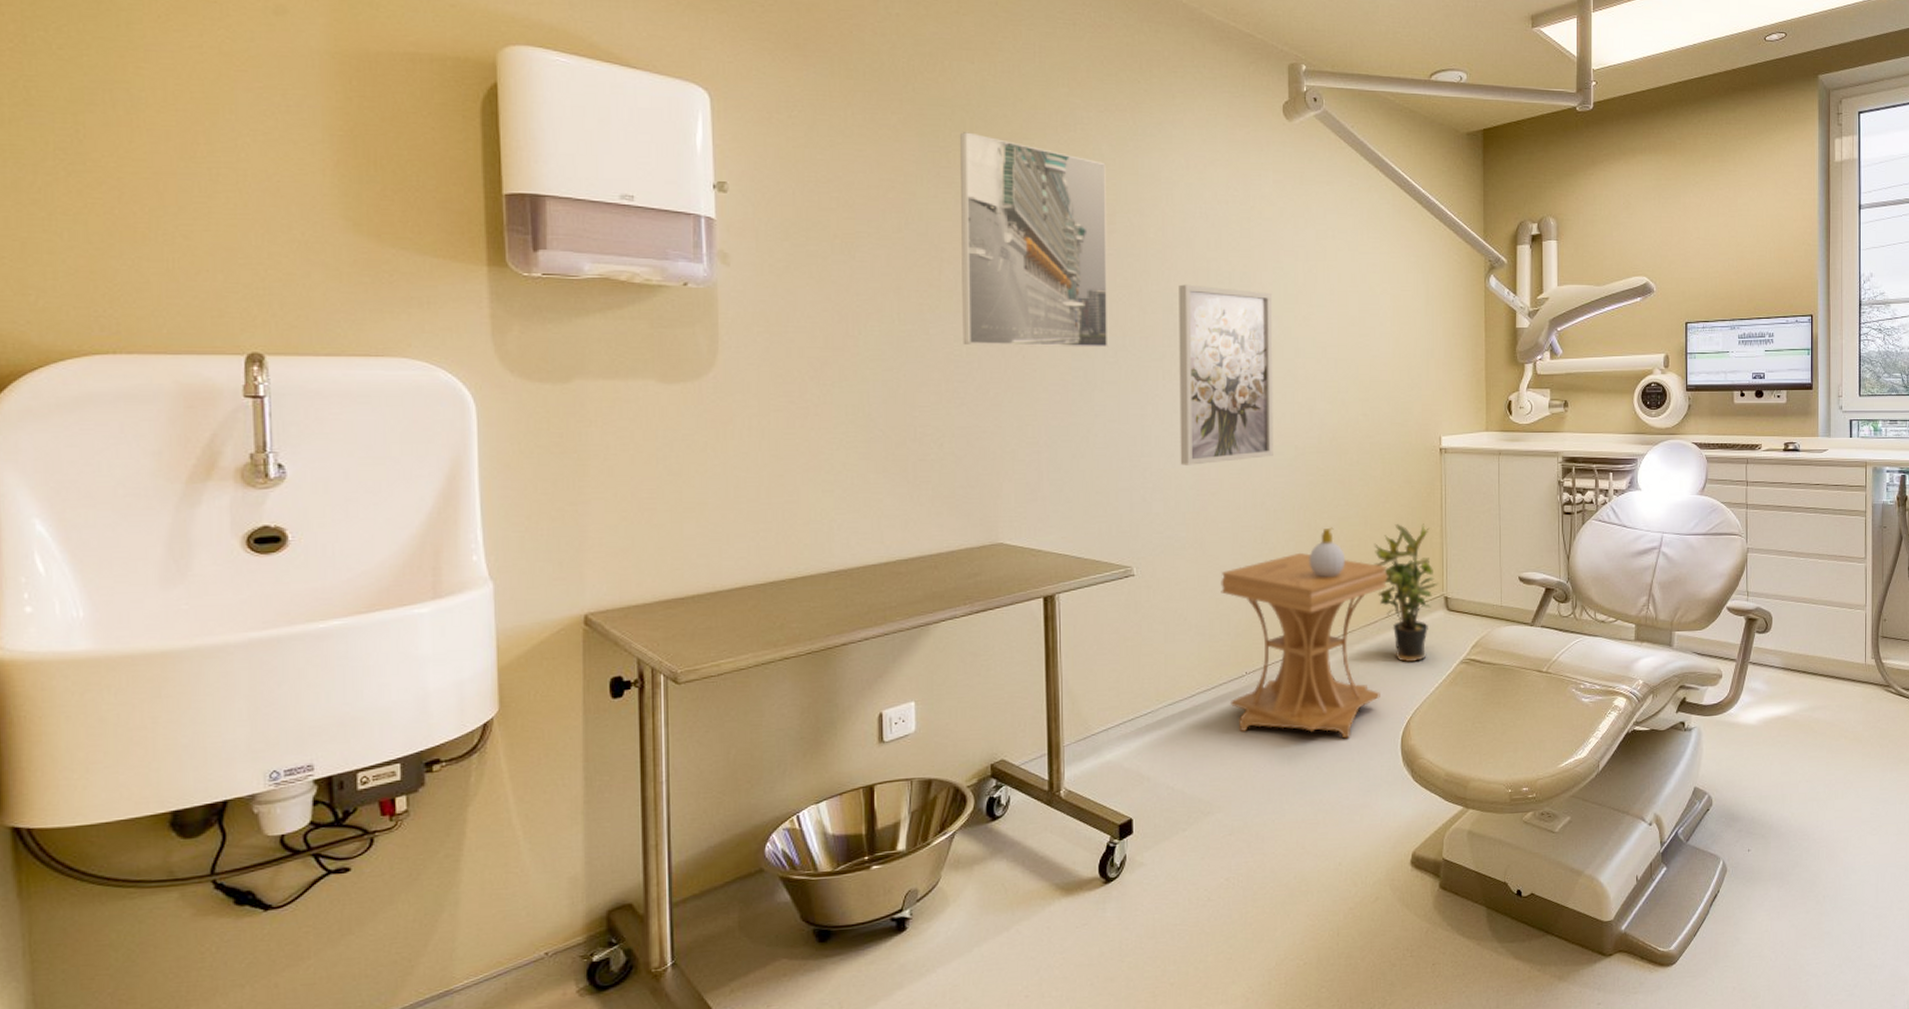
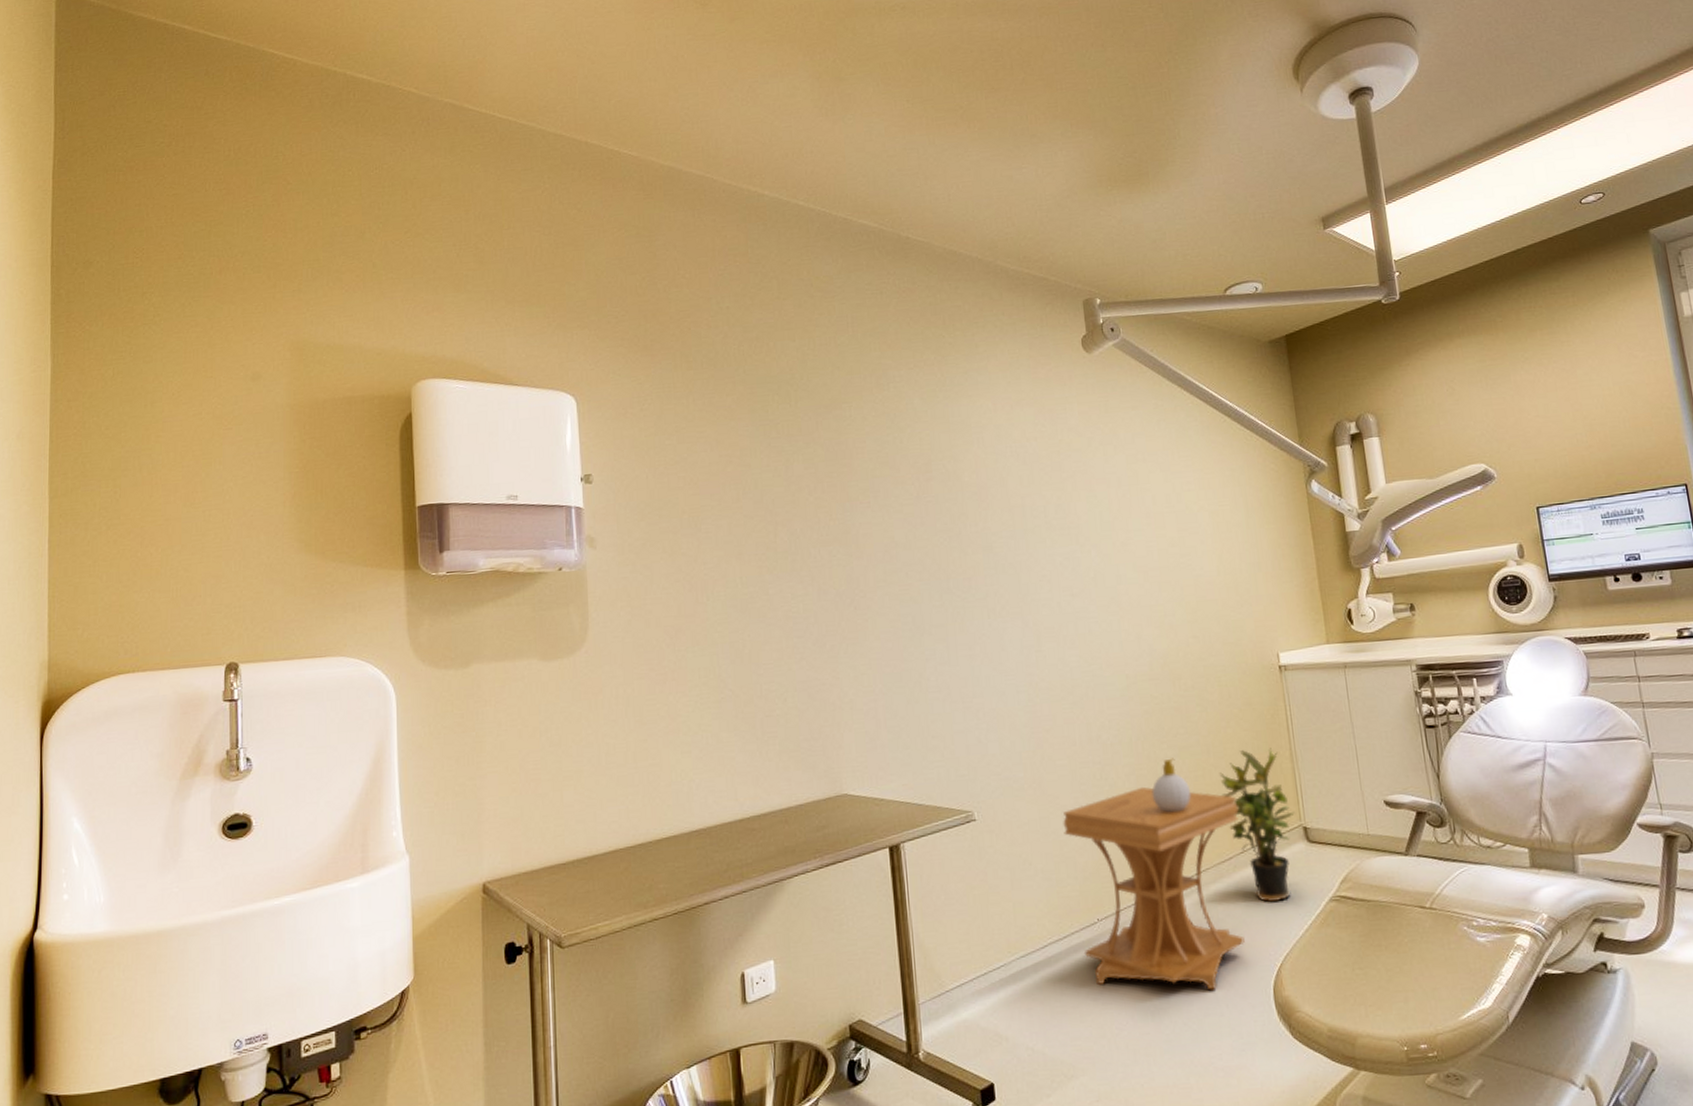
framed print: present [960,132,1109,349] -> none [787,403,934,602]
wall art: present [1179,284,1273,465] -> none [996,522,1105,704]

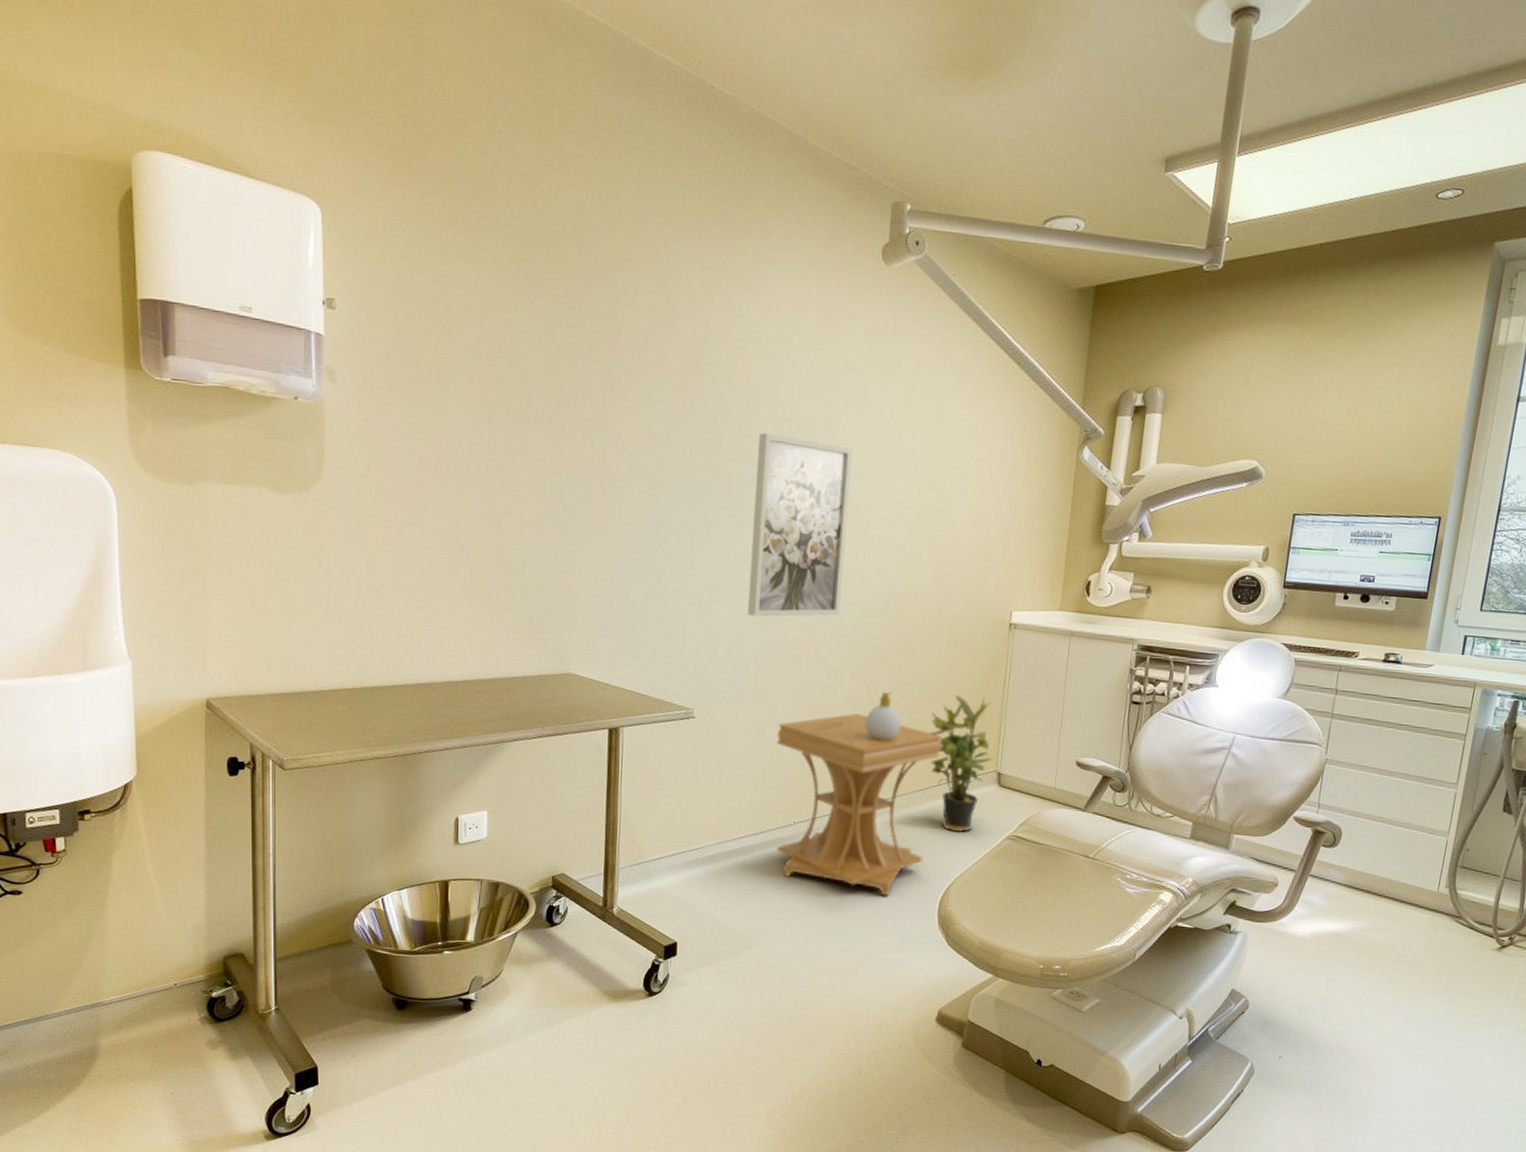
wall art: none [996,522,1105,704] -> present [747,432,852,617]

